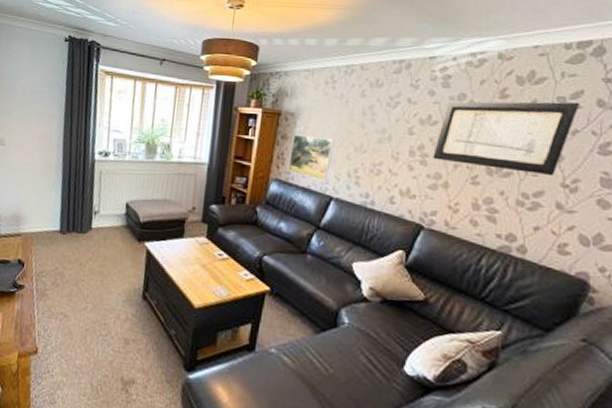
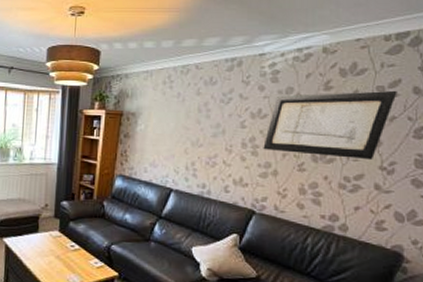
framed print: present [287,134,336,181] -> none [130,133,174,175]

